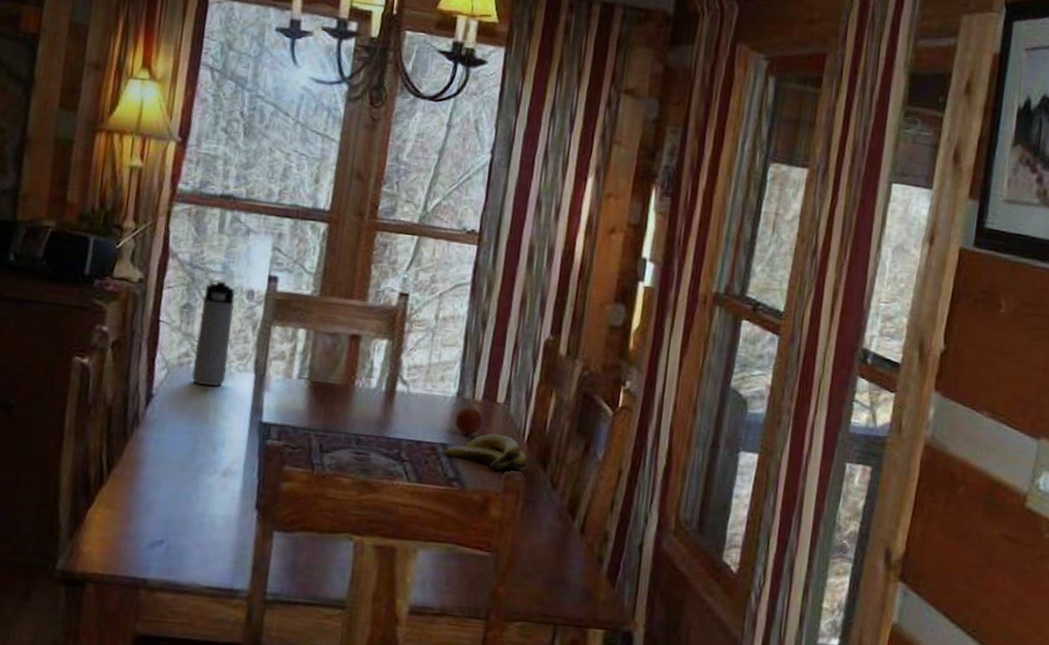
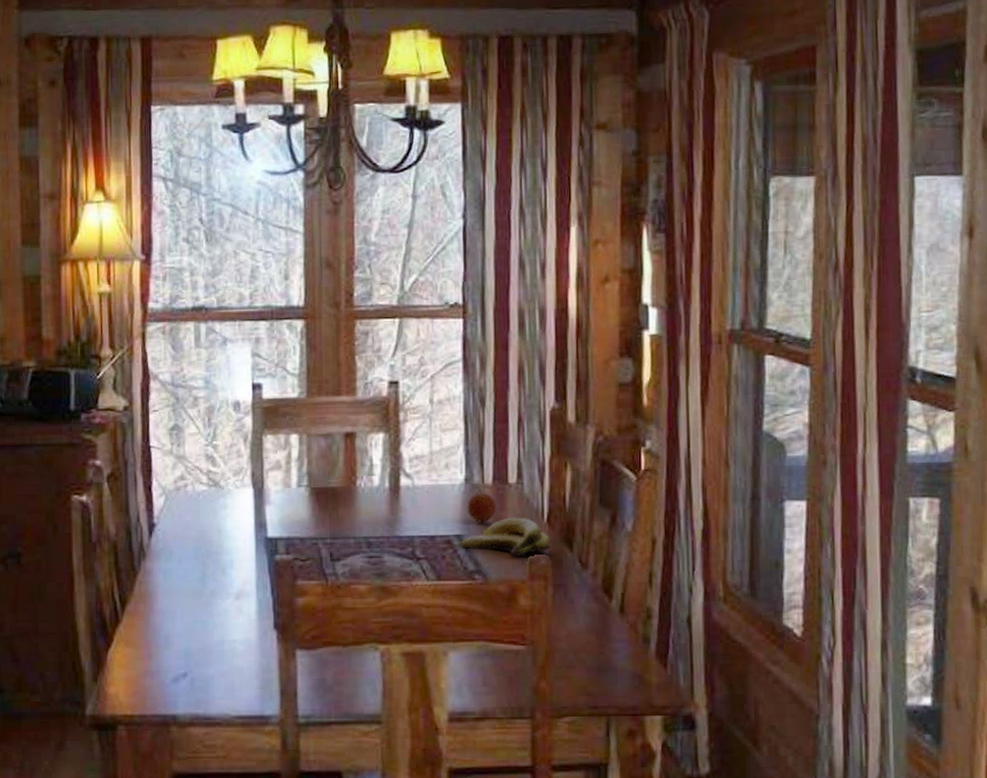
thermos bottle: present [191,281,235,387] -> none [189,397,225,508]

